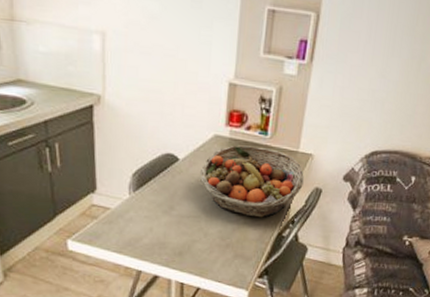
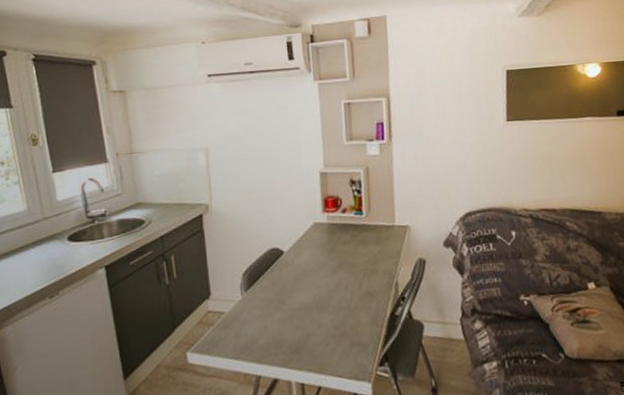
fruit basket: present [199,145,304,218] -> none [304,227,406,300]

